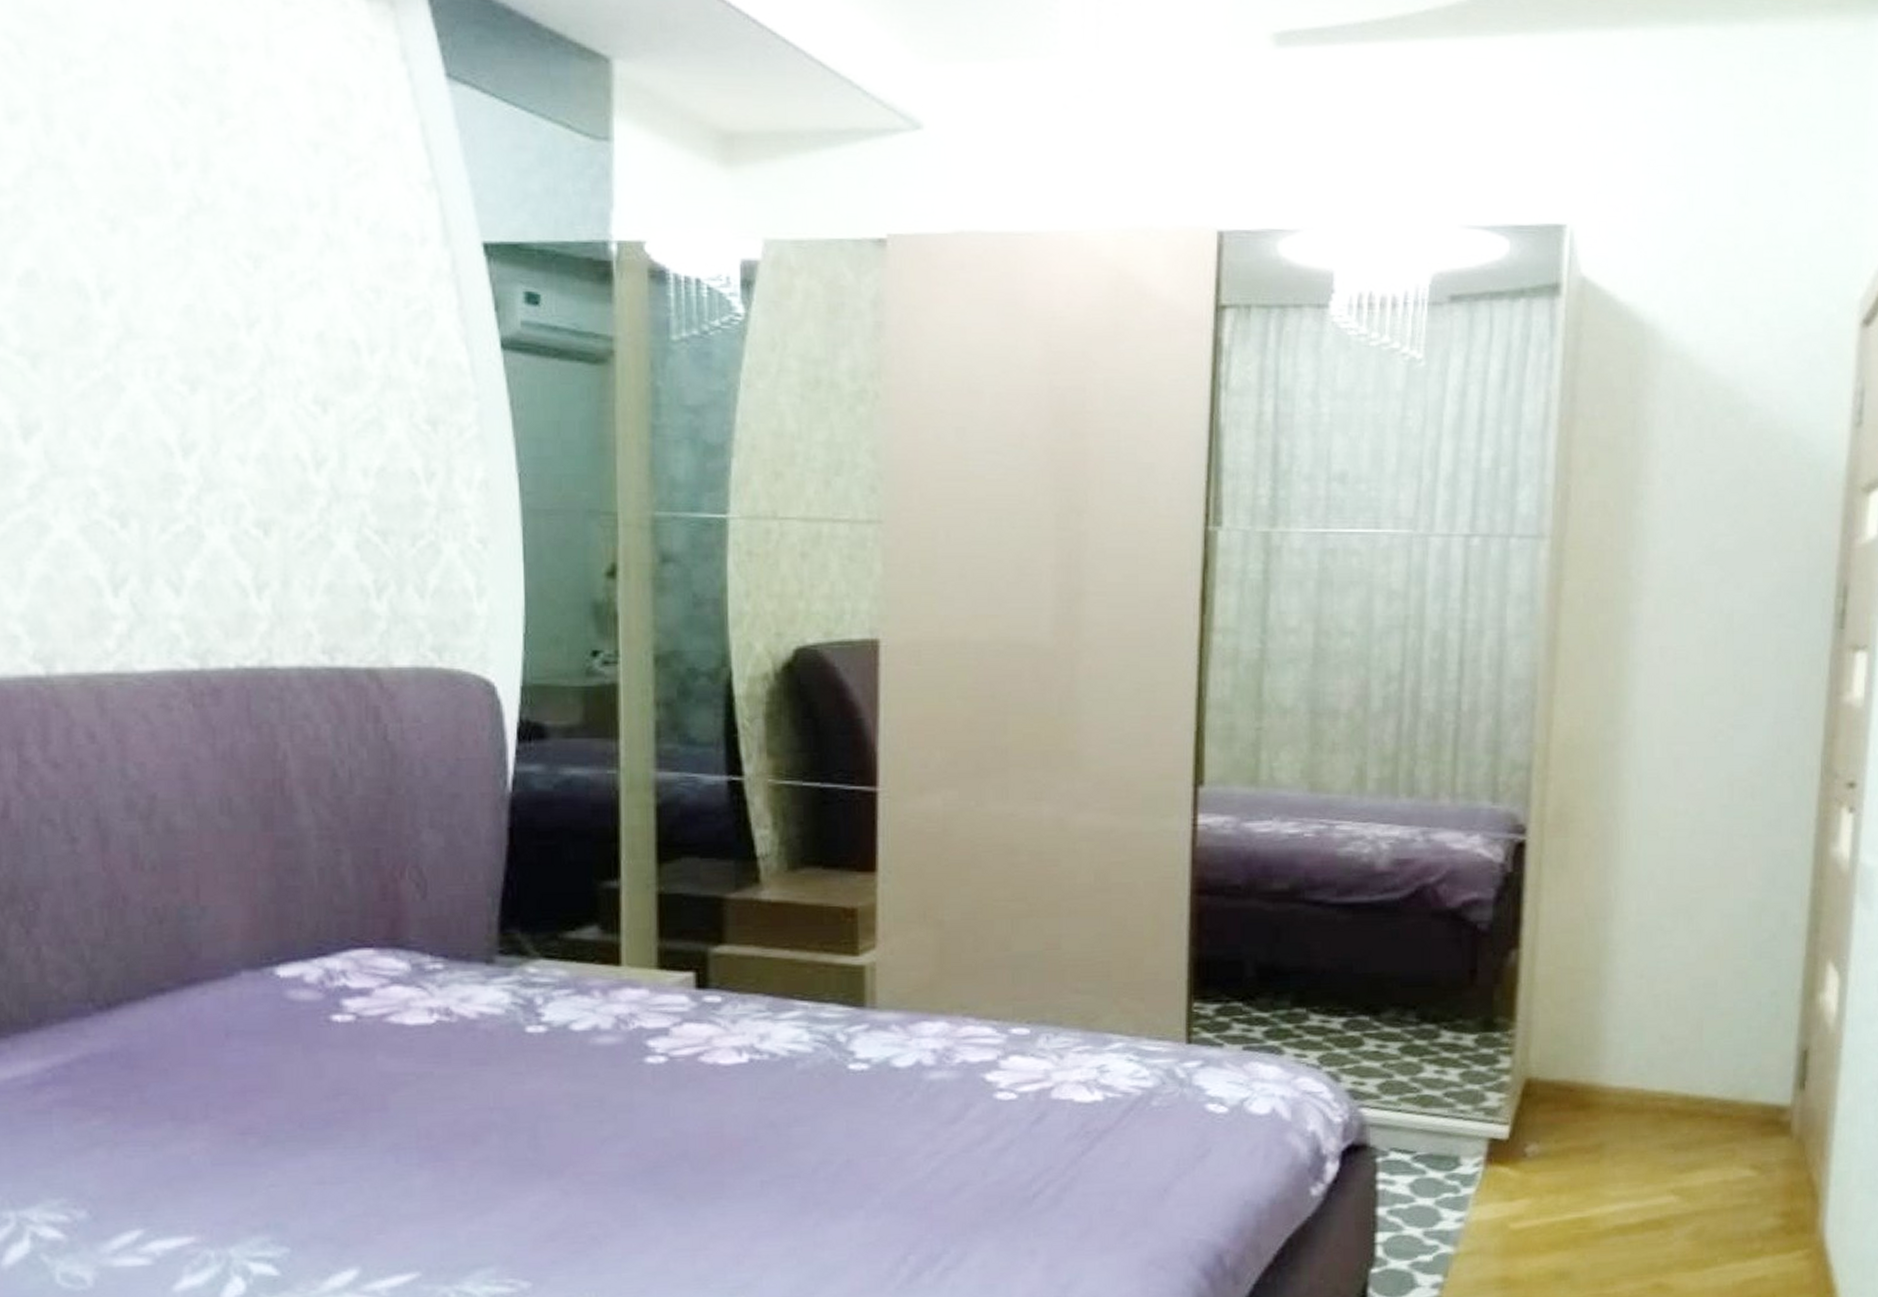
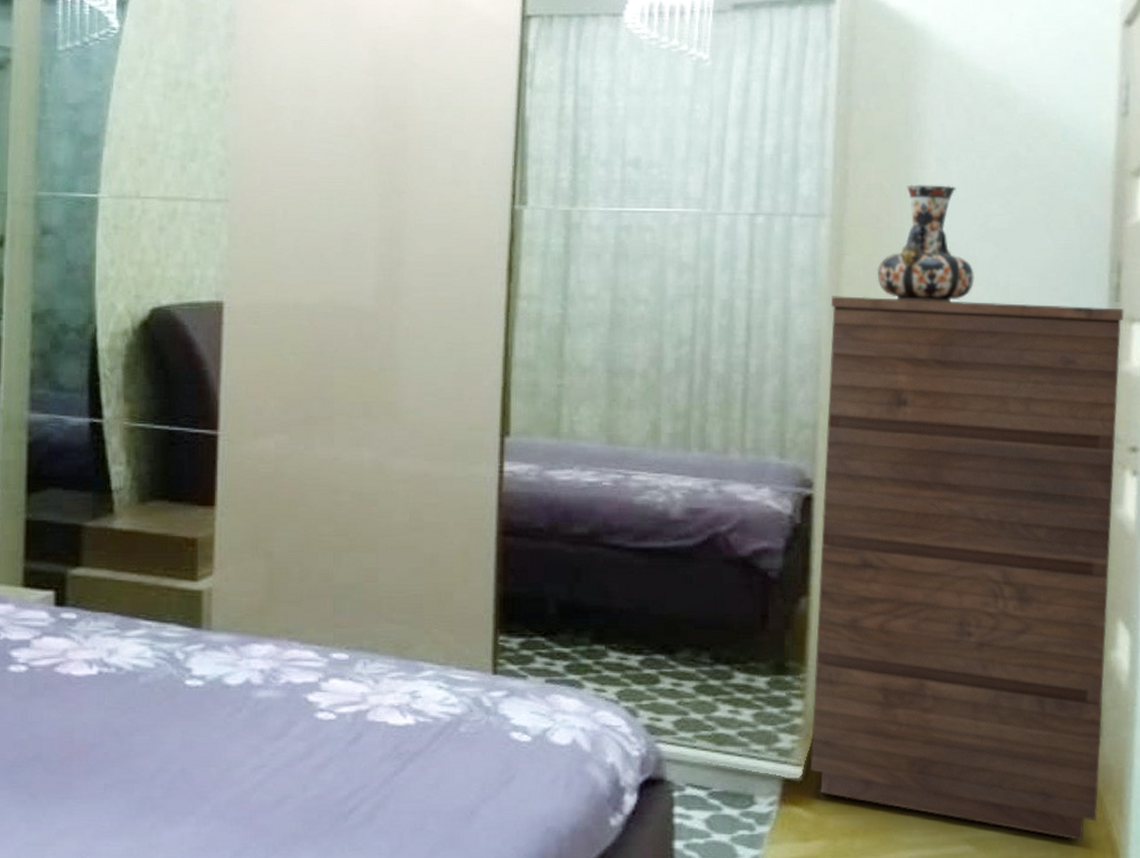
dresser: none [1517,625,1848,1185] -> present [810,296,1124,840]
decorative vase: none [1599,502,1699,631] -> present [878,185,975,303]

